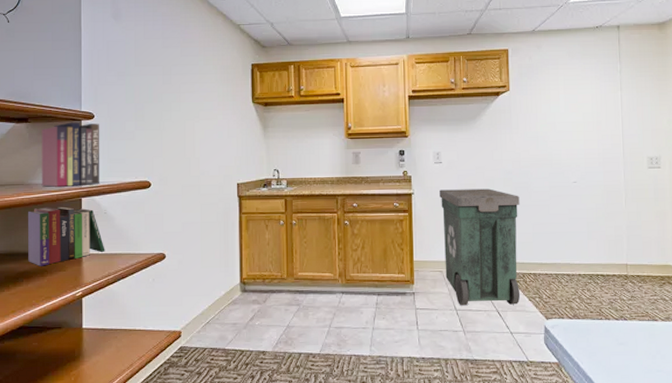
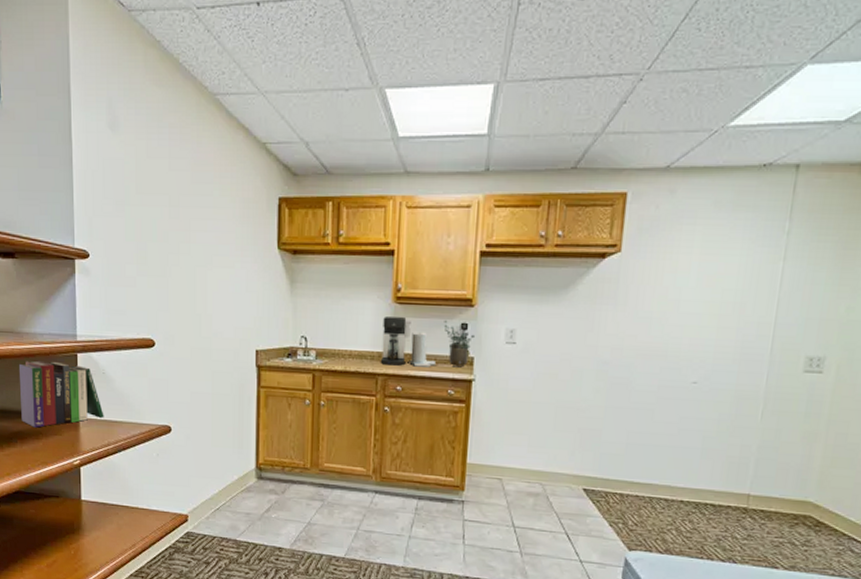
books: present [41,122,99,187] -> none [30,260,96,339]
coffee maker: none [339,149,358,187] -> present [381,317,407,366]
paper towel: none [361,159,382,187] -> present [409,331,435,367]
potted plant: none [386,148,410,185] -> present [443,319,474,368]
recycling bin: present [439,188,521,306] -> none [505,378,615,529]

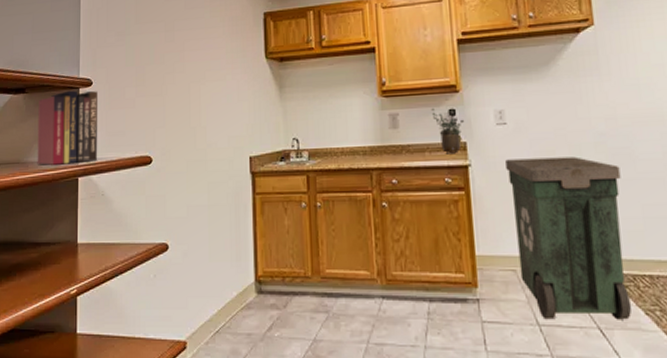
books: present [19,360,104,428] -> none [22,187,102,258]
books: none [30,260,96,339] -> present [37,90,97,165]
coffee maker: present [381,317,407,366] -> none [371,110,397,159]
paper towel: present [409,331,435,367] -> none [401,122,428,158]
recycling bin: none [505,378,615,529] -> present [505,156,632,320]

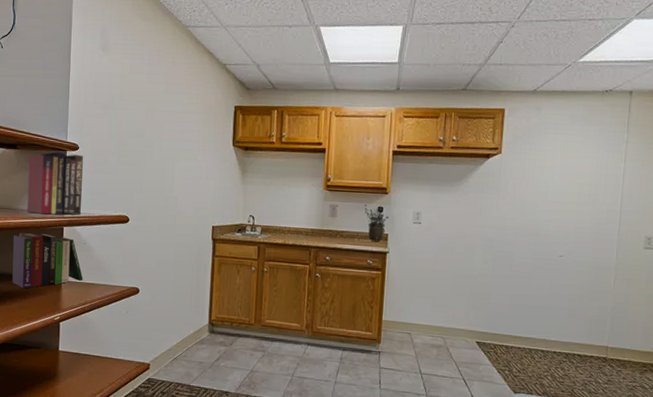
books: none [22,187,102,258] -> present [12,232,83,289]
recycling bin: present [505,156,632,320] -> none [413,251,500,375]

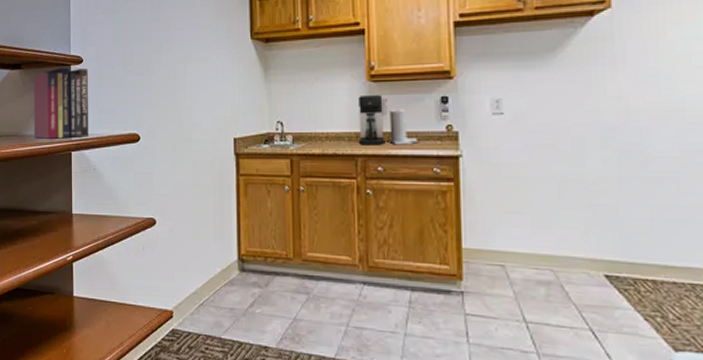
books: present [12,232,83,289] -> none [22,160,95,225]
coffee maker: none [314,201,335,240] -> present [358,95,384,145]
paper towel: none [336,213,357,242] -> present [388,108,417,145]
potted plant: present [364,204,388,242] -> none [422,94,457,144]

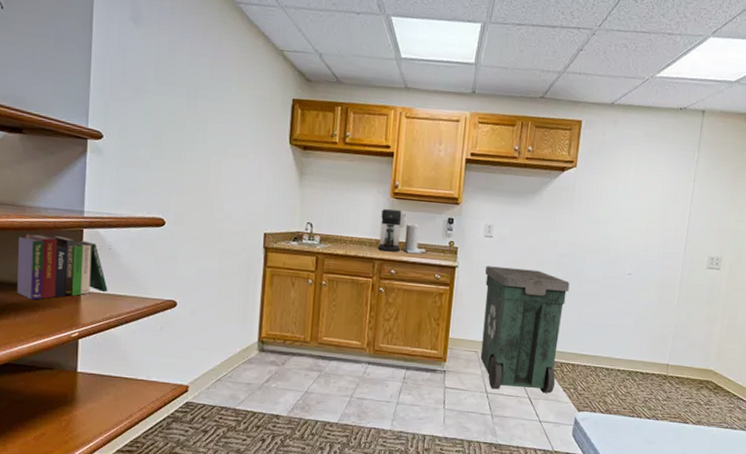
books: none [22,160,95,225] -> present [17,234,108,300]
books: present [33,67,88,139] -> none [36,139,108,216]
recycling bin: none [500,151,630,324] -> present [480,266,570,394]

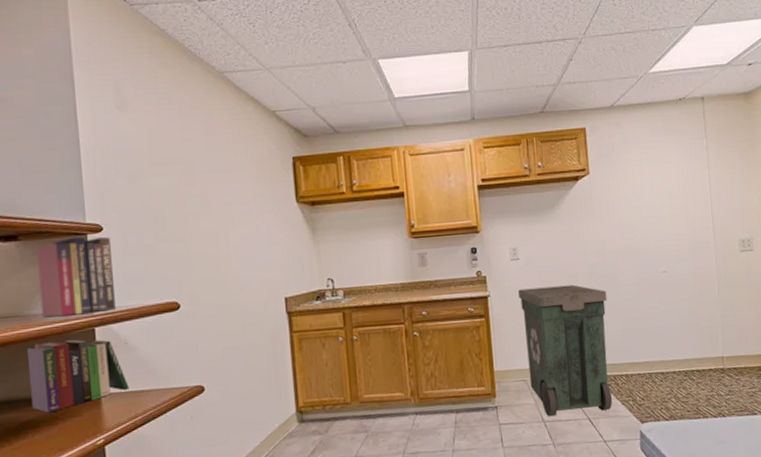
books: none [36,139,108,216] -> present [36,236,116,317]
coffee maker: present [378,209,402,252] -> none [402,249,426,294]
paper towel: present [402,223,425,255] -> none [429,260,454,292]

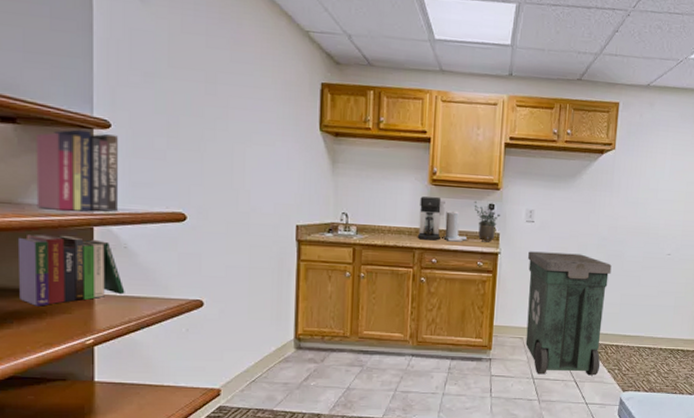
coffee maker: none [402,249,426,294] -> present [418,196,441,241]
paper towel: none [429,260,454,292] -> present [443,210,467,242]
potted plant: none [456,247,484,287] -> present [474,200,500,243]

